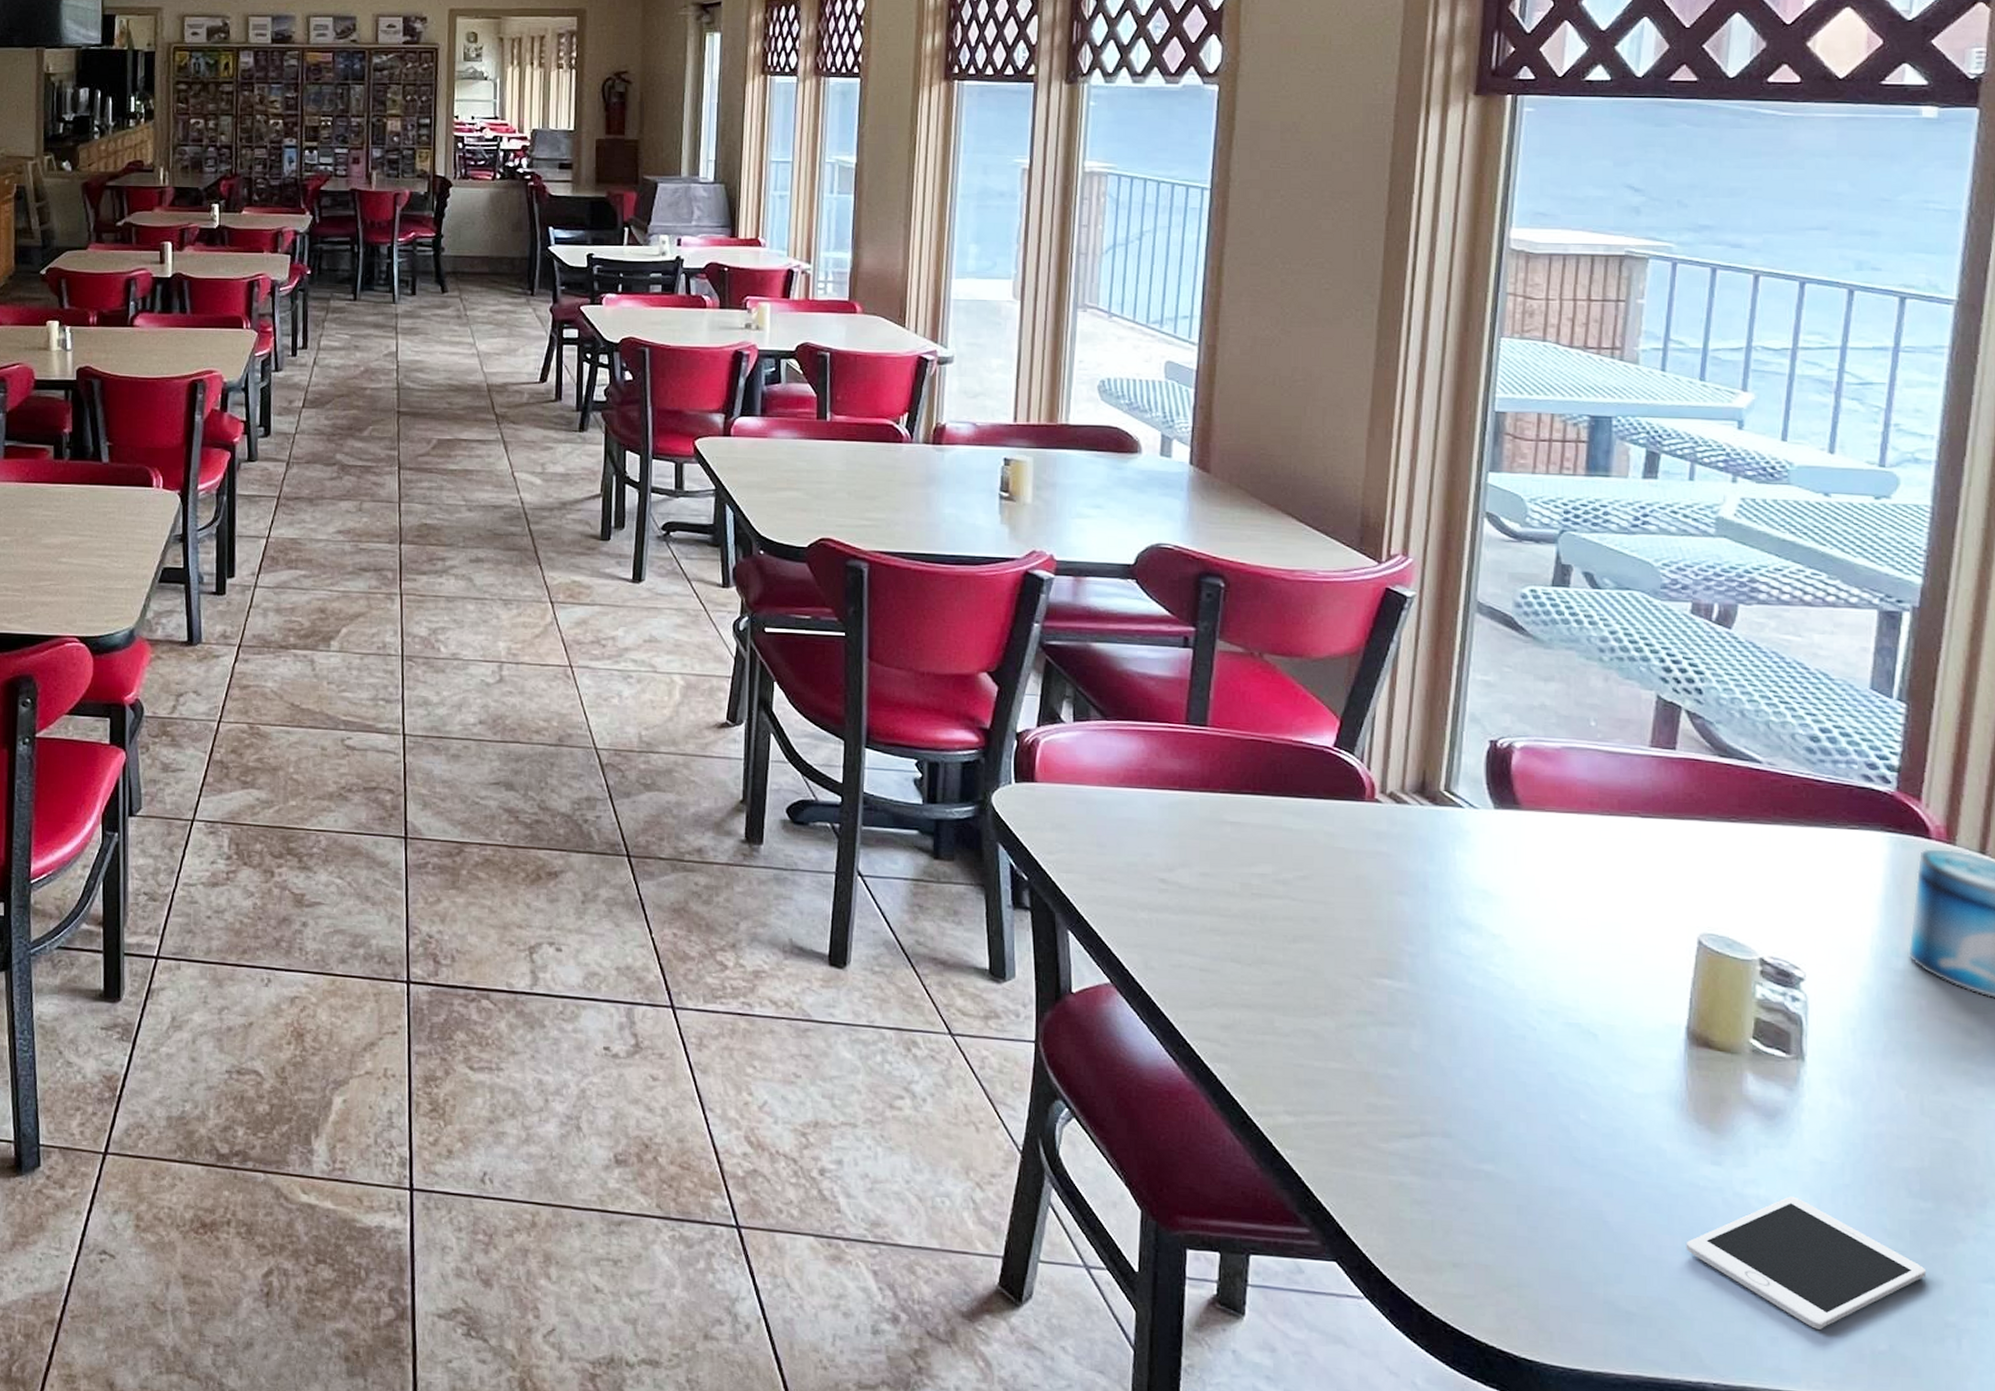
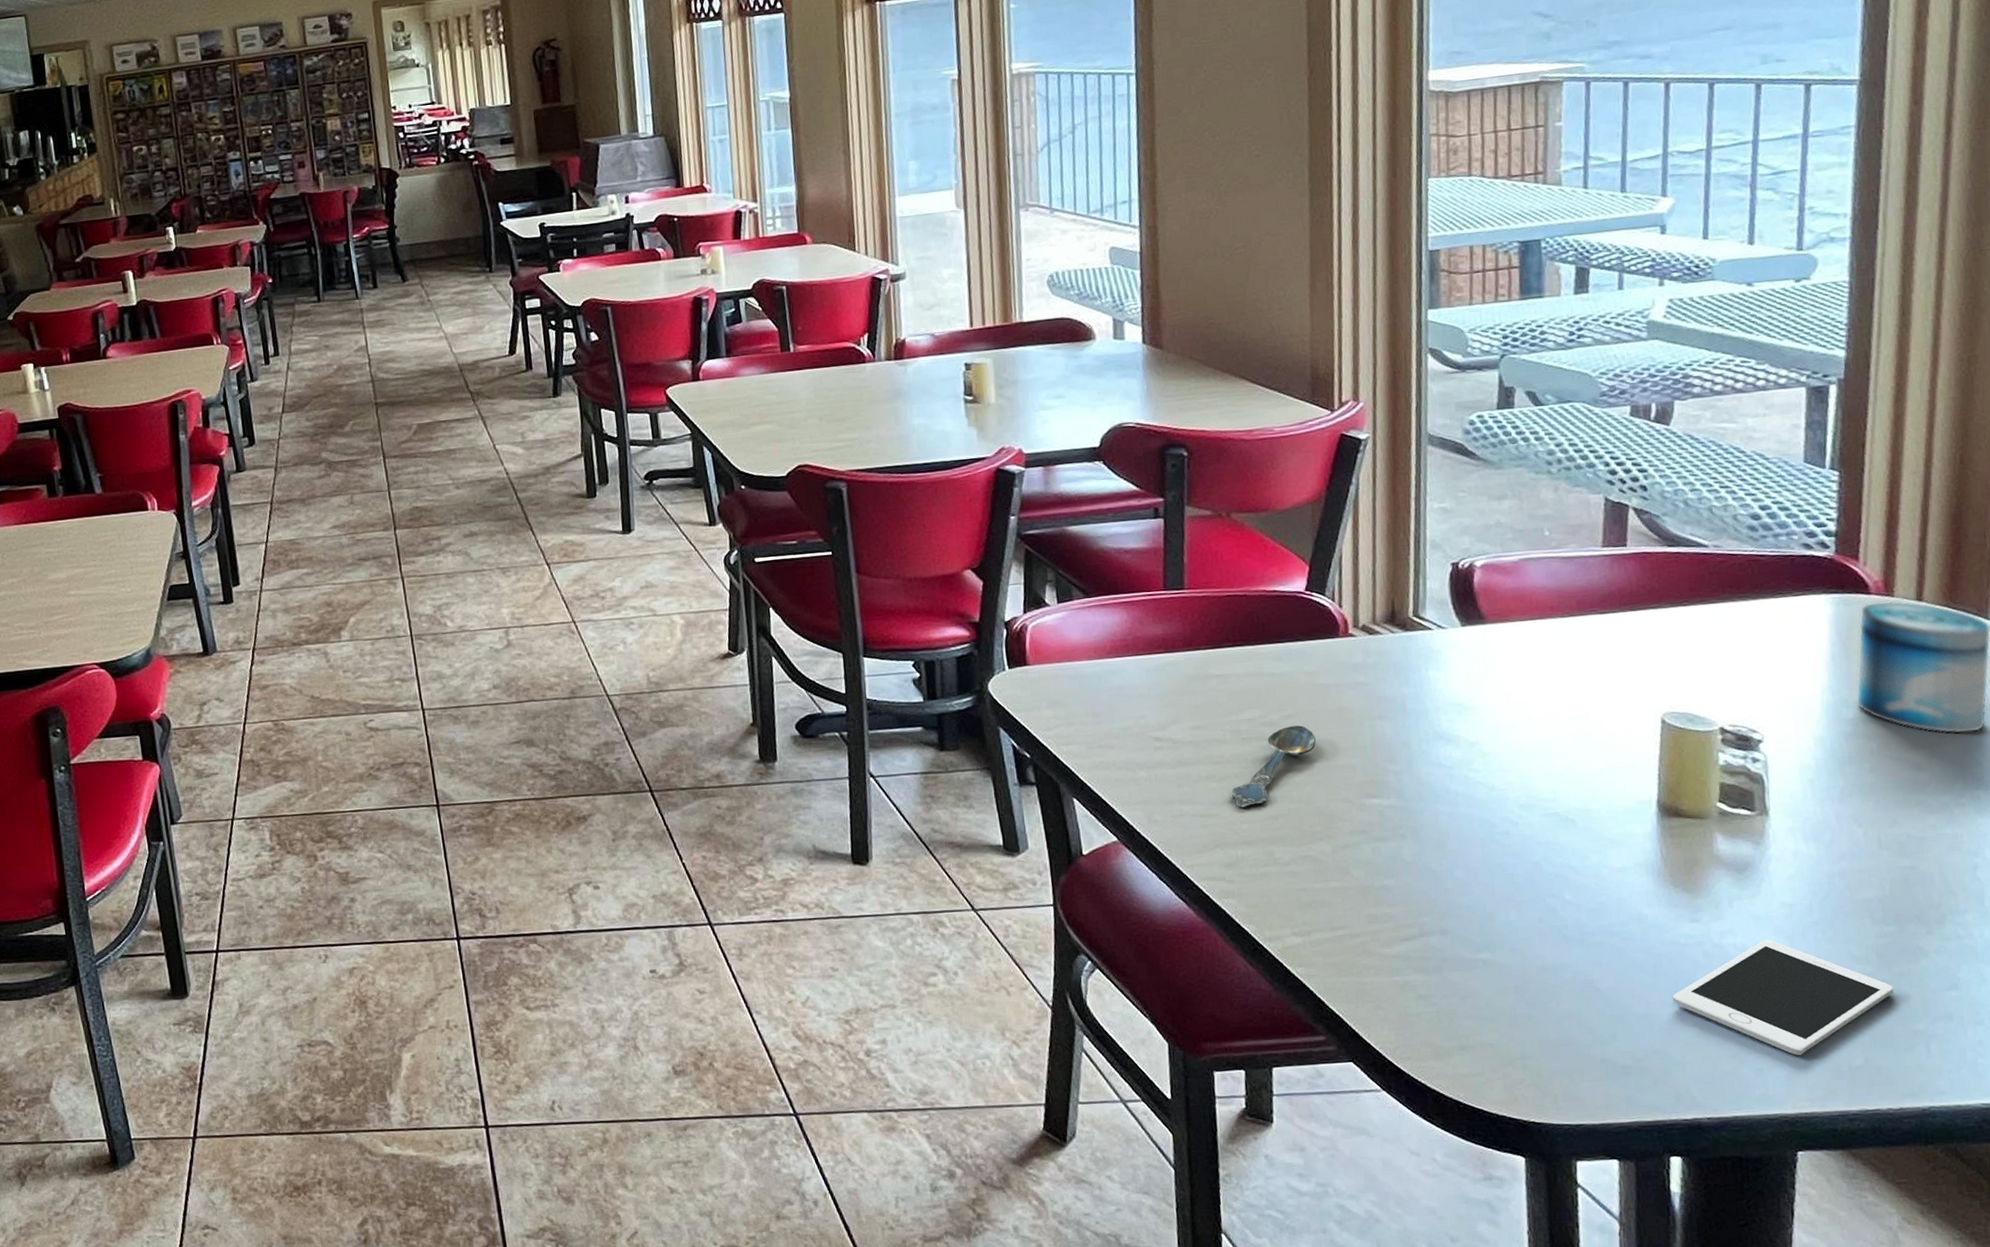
spoon: none [1234,888,1329,969] -> present [1231,725,1316,809]

